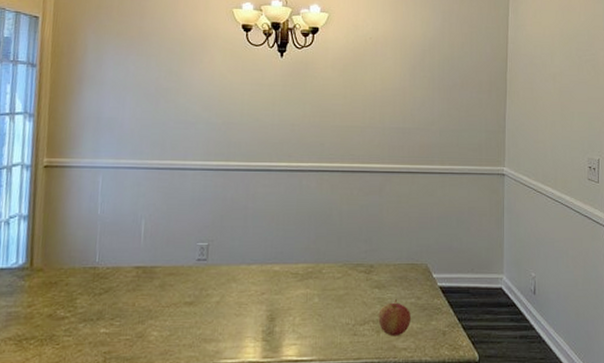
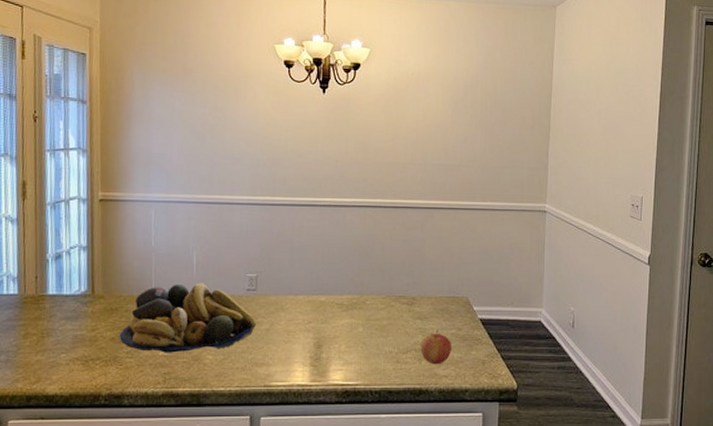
fruit bowl: none [57,253,206,330] -> present [119,283,256,353]

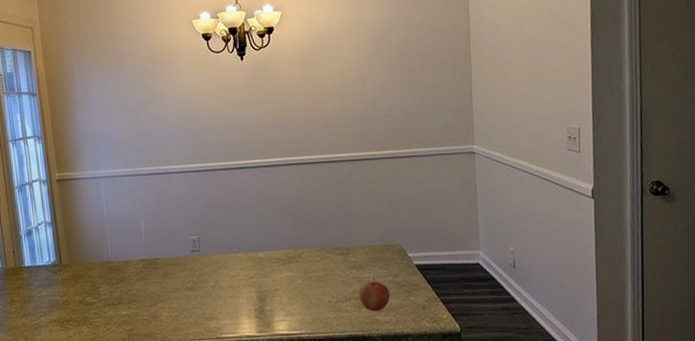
fruit bowl: present [119,283,256,353] -> none [86,247,203,312]

